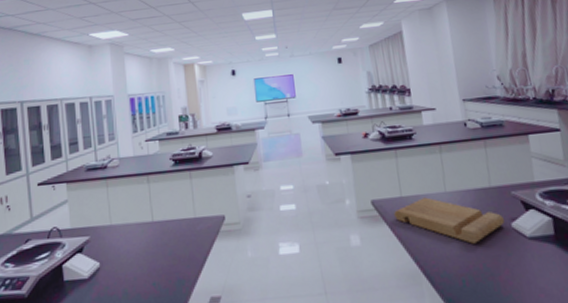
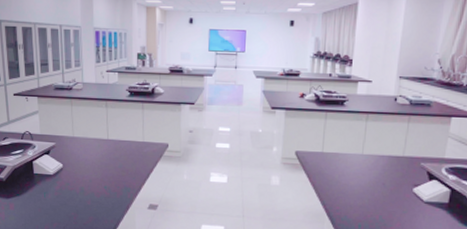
cutting board: present [394,197,505,244] -> none [313,156,408,199]

